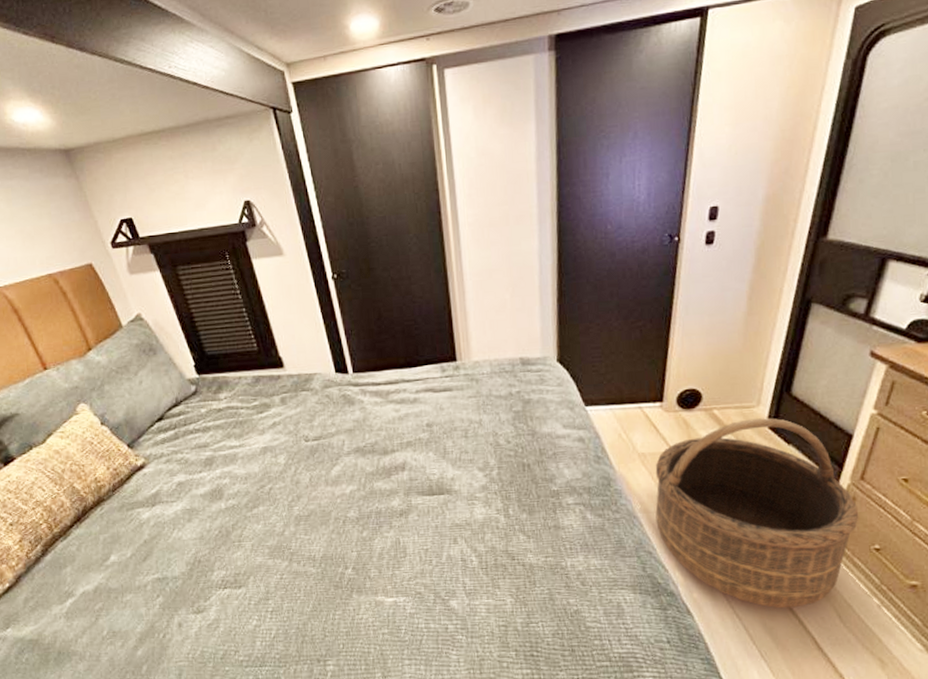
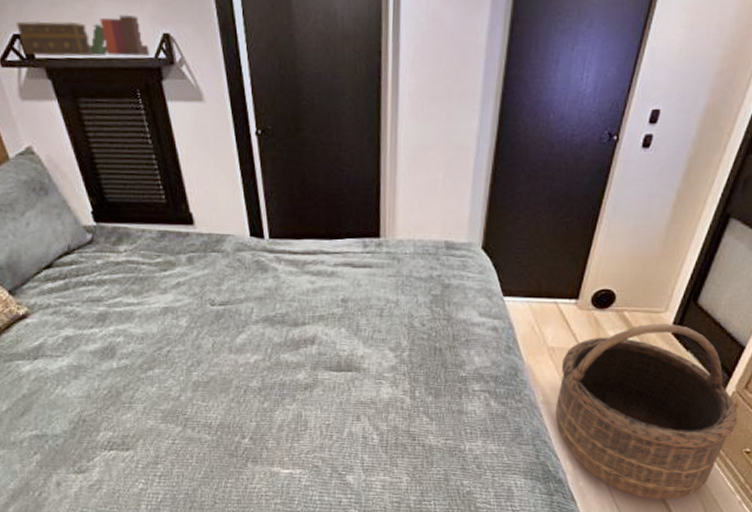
decorative box: none [122,202,194,236] -> present [15,21,102,57]
books: none [185,189,234,227] -> present [91,15,149,57]

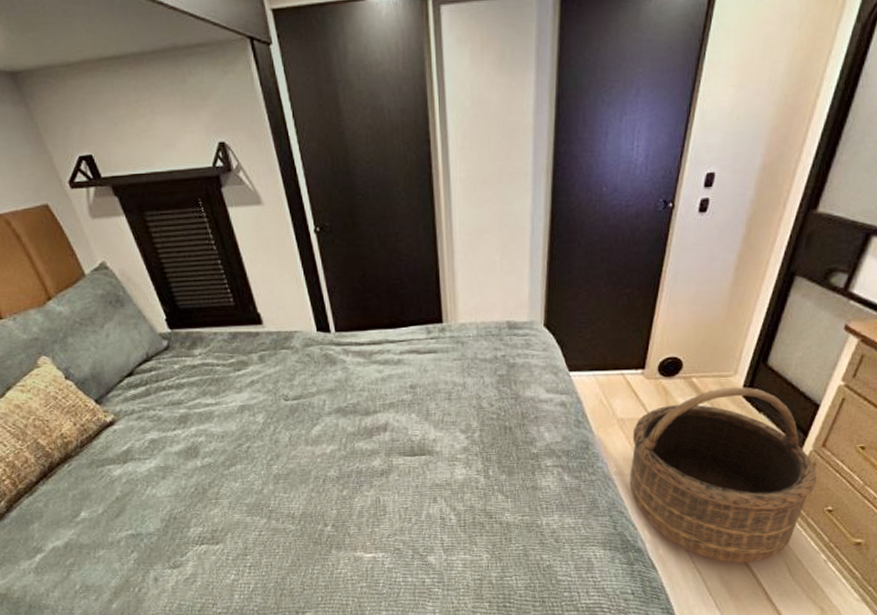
decorative box: present [15,21,102,57] -> none [80,139,163,175]
books: present [91,15,149,57] -> none [152,128,207,169]

